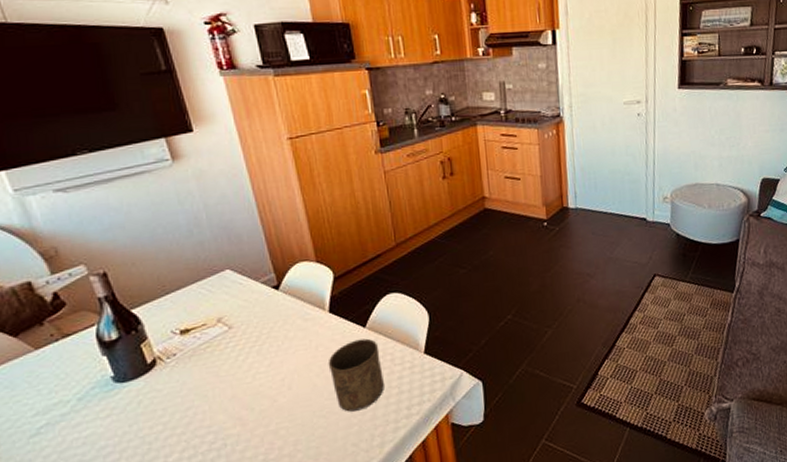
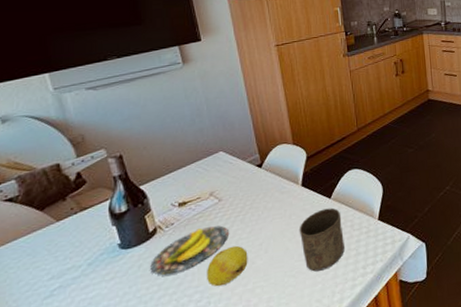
banana: none [152,357,243,413] -> present [150,225,229,275]
fruit: none [220,380,269,427] -> present [207,245,248,287]

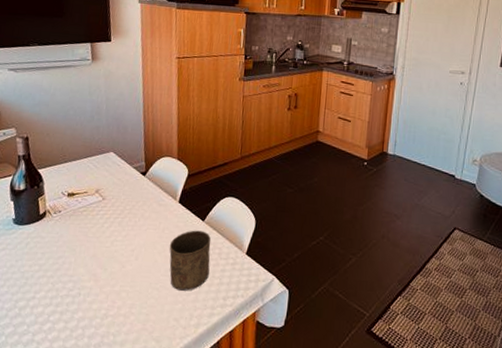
banana: present [150,225,229,275] -> none [35,221,107,258]
fruit: present [207,245,248,287] -> none [81,245,120,281]

